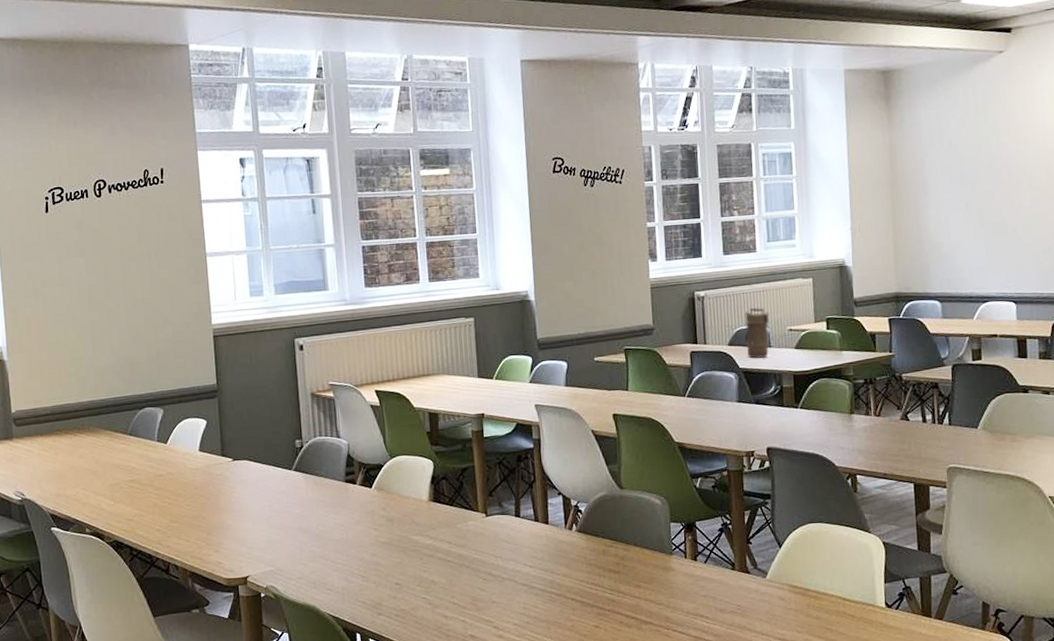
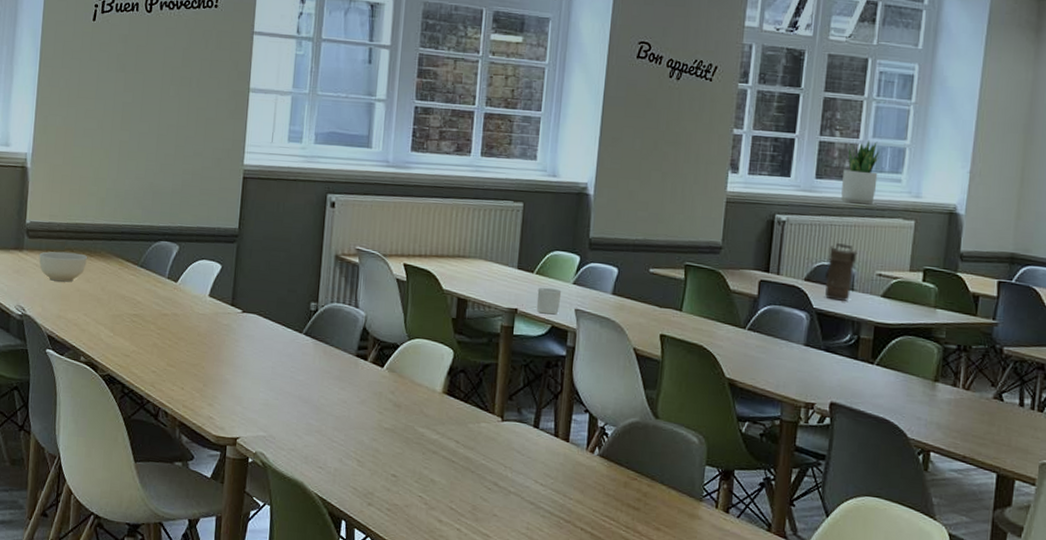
bowl: none [29,432,78,463] -> present [39,251,88,282]
mug: none [499,389,521,414] -> present [536,287,562,315]
planter: none [746,214,776,272] -> present [841,140,880,205]

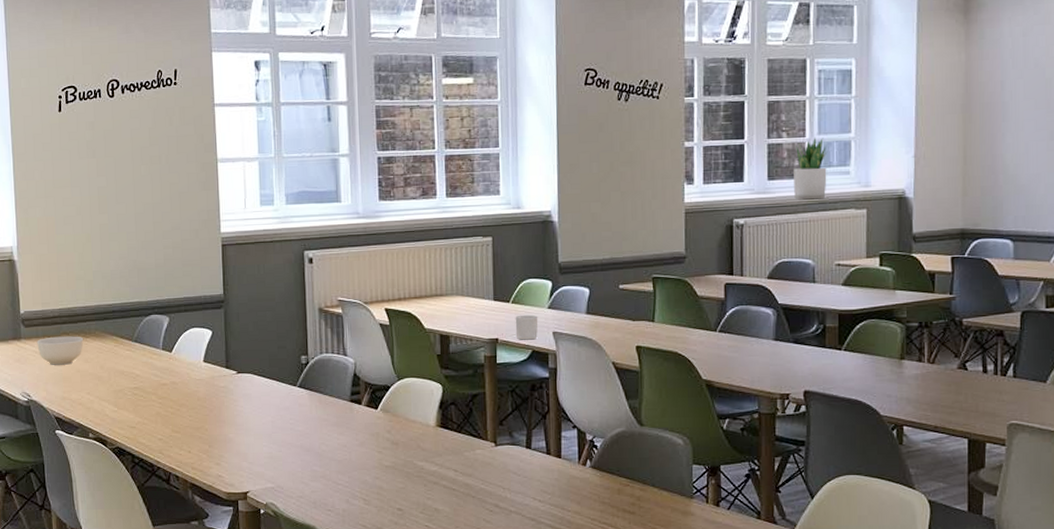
thermos: present [821,242,858,301] -> none [781,238,816,294]

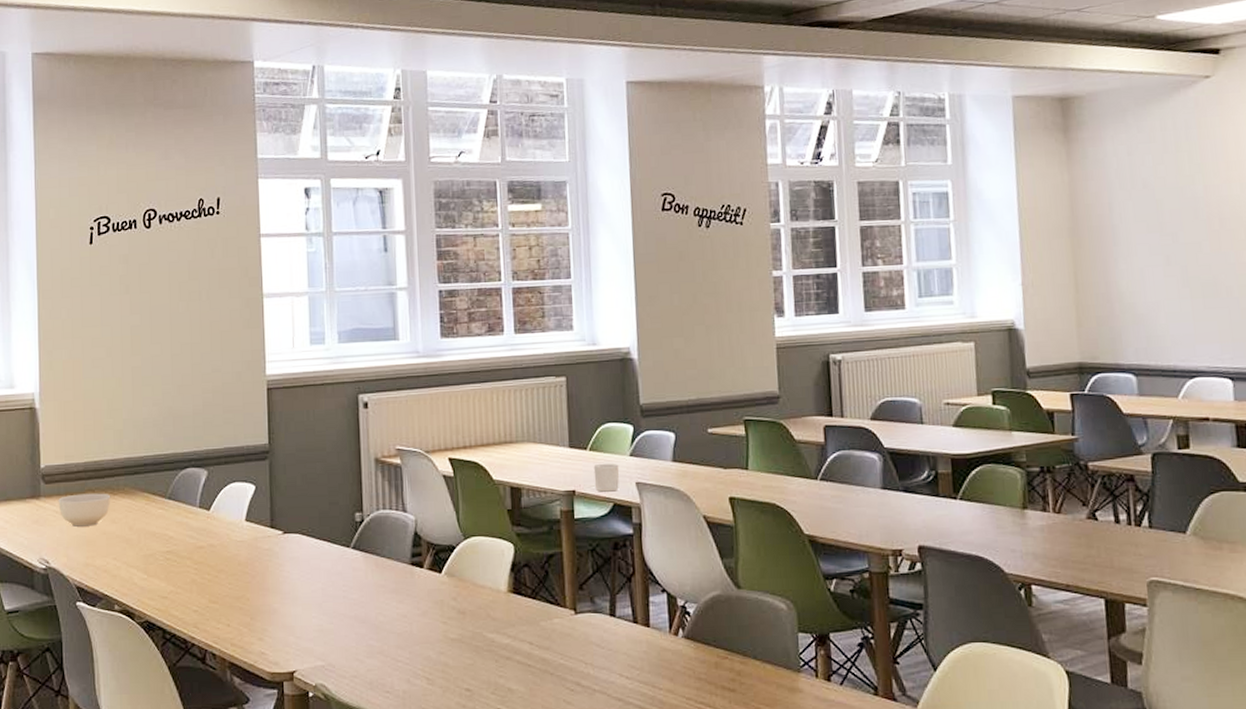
planter: present [794,137,827,200] -> none [892,264,929,333]

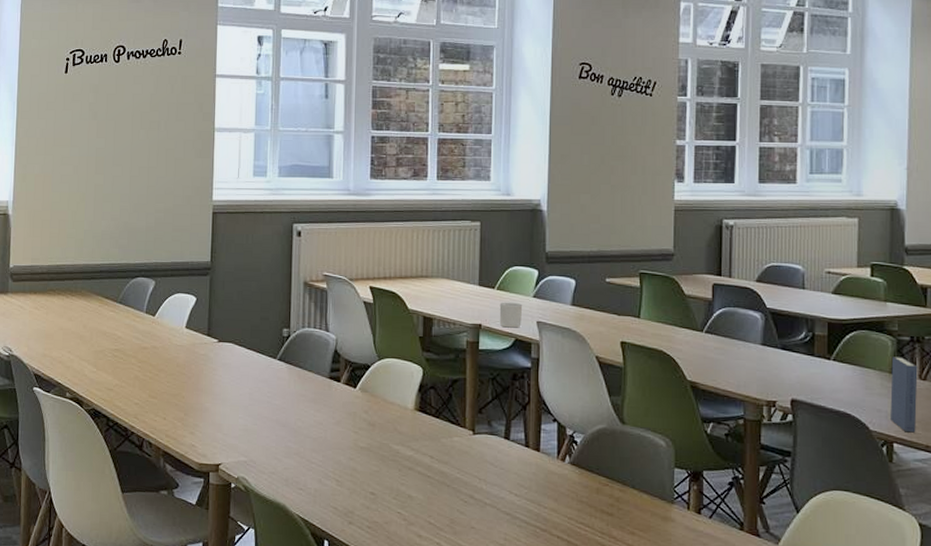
bowl: present [58,493,111,527] -> none [23,292,69,322]
book: none [1022,490,1054,572] -> present [890,357,918,433]

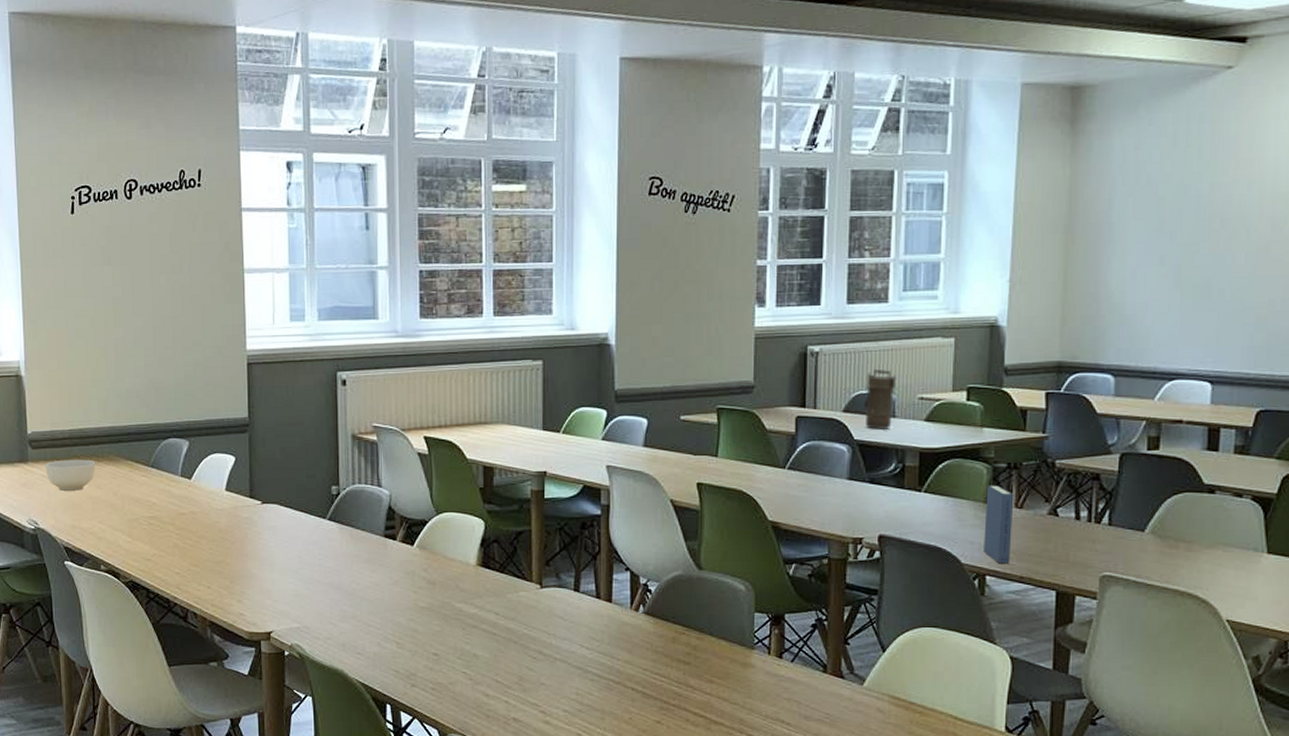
bowl: none [23,292,69,322] -> present [45,459,96,491]
mug: present [499,302,523,328] -> none [565,446,591,474]
thermos: none [771,243,806,300] -> present [859,368,897,429]

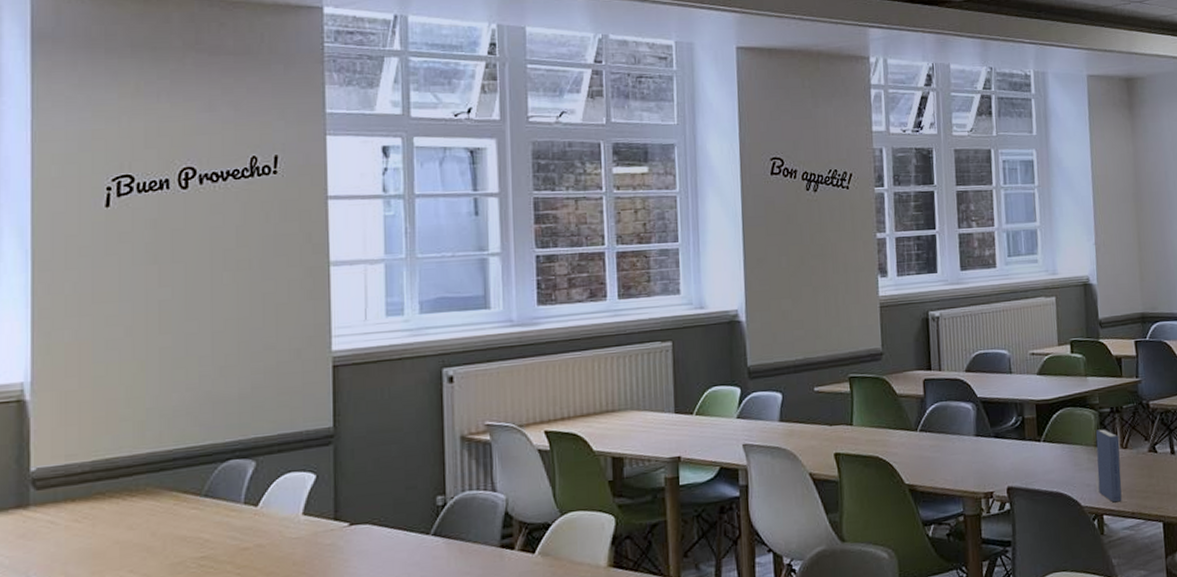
bowl: present [45,459,96,491] -> none [54,495,128,538]
thermos: present [859,368,897,429] -> none [978,329,1010,386]

